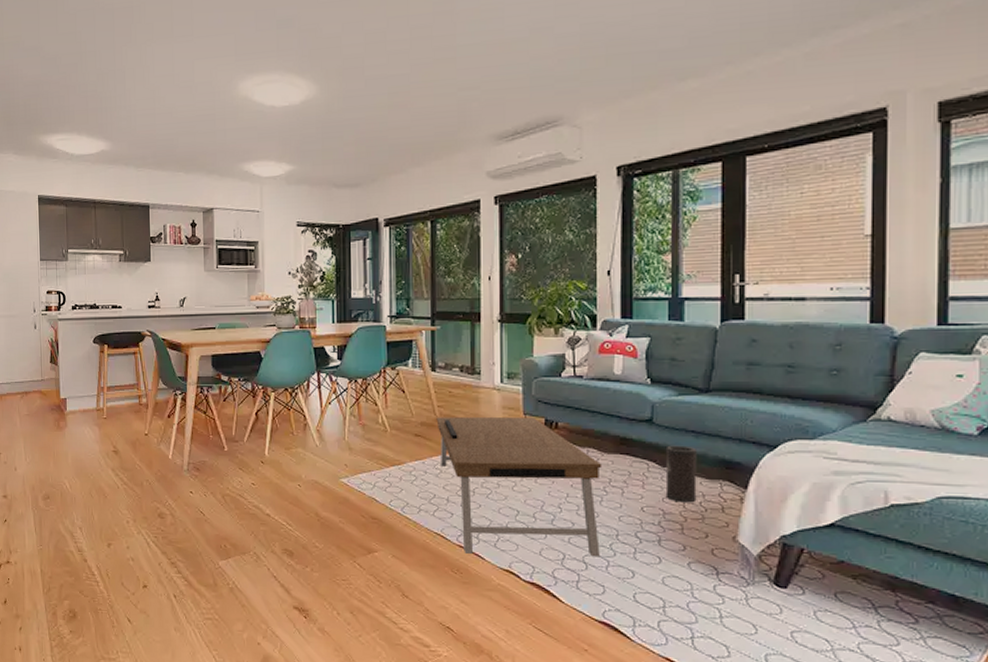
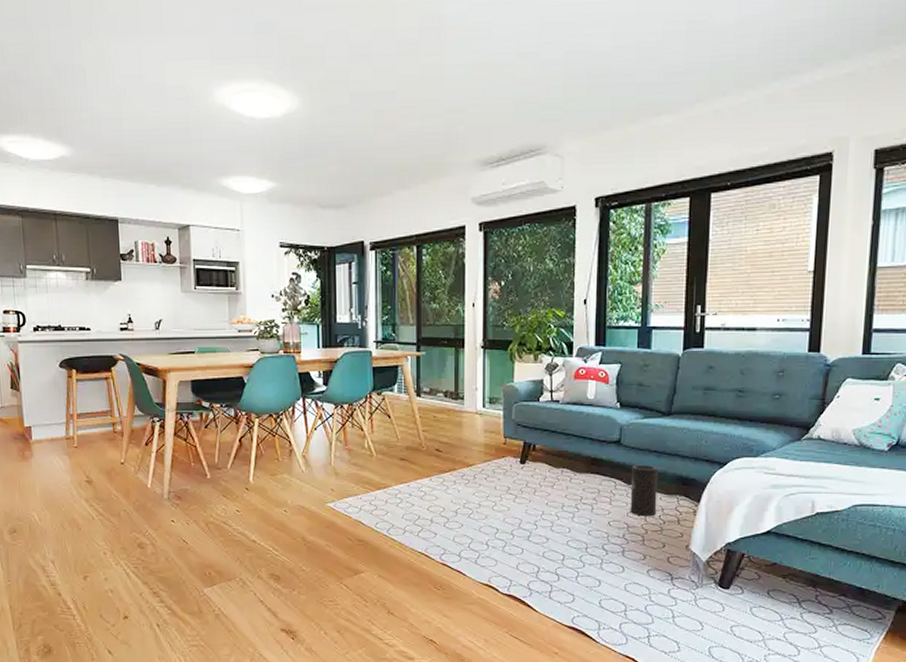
coffee table: present [436,416,602,557] -> none [421,440,575,571]

